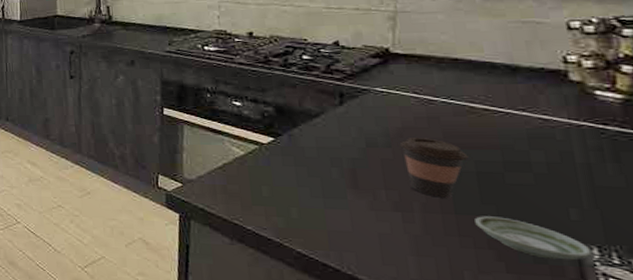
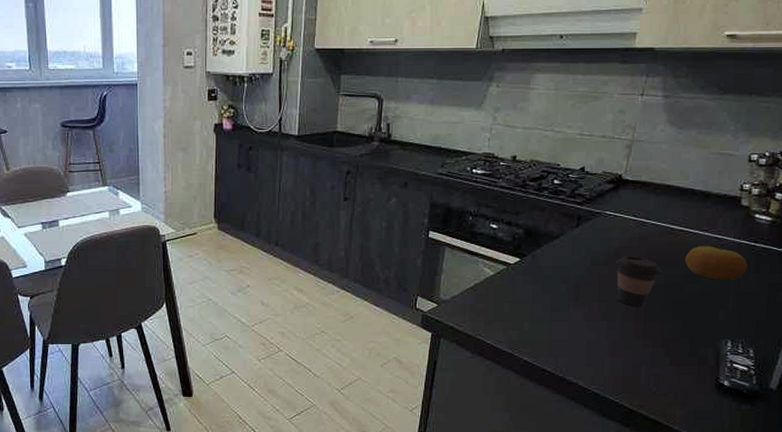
saucer: present [475,216,592,260] -> none [656,320,727,352]
fruit: none [499,128,600,170] -> present [685,246,747,280]

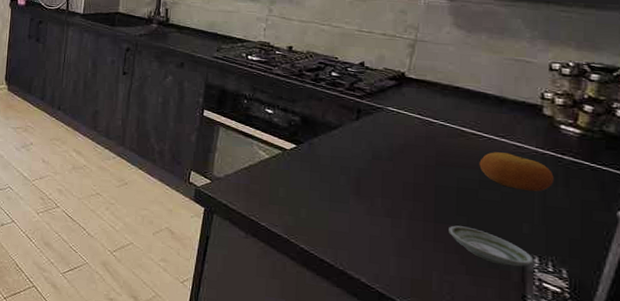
coffee cup: present [615,256,662,307] -> none [399,153,453,208]
saucer: none [656,320,727,352] -> present [449,225,534,266]

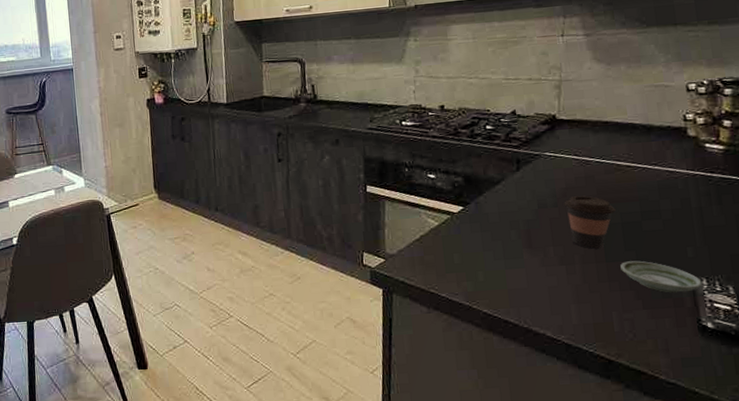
coffee cup: none [399,153,453,208] -> present [564,195,616,249]
fruit: present [479,152,554,192] -> none [638,180,708,215]

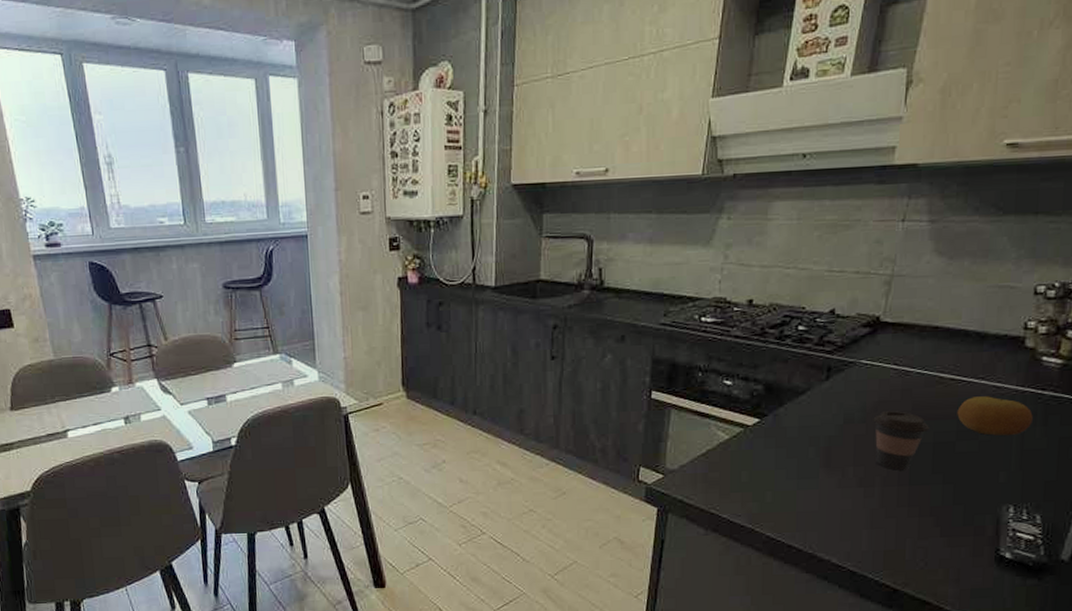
saucer: present [620,260,703,293] -> none [924,484,1009,521]
fruit: none [638,180,708,215] -> present [957,396,1033,436]

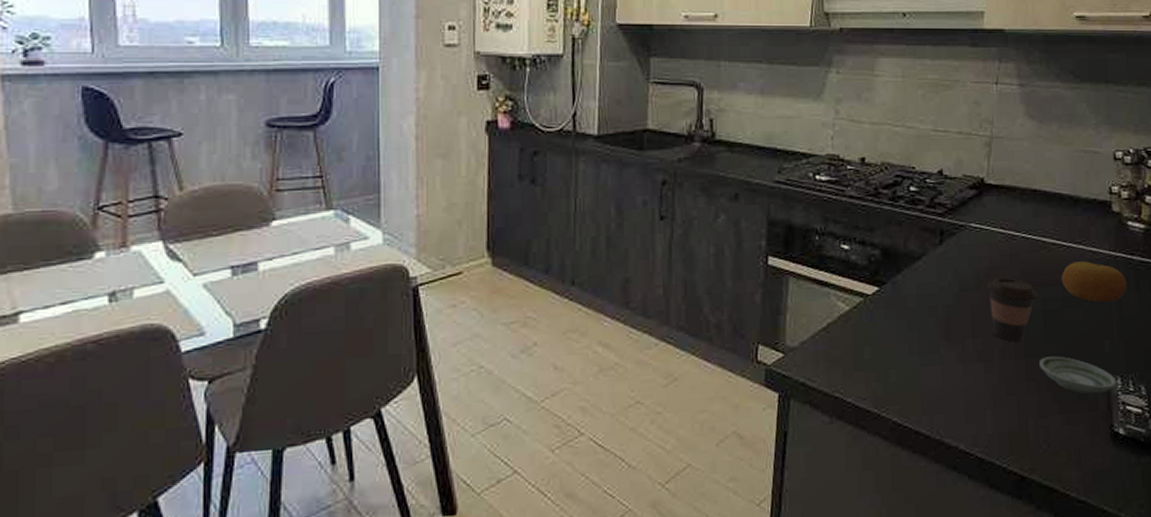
saucer: none [924,484,1009,521] -> present [1039,356,1117,395]

